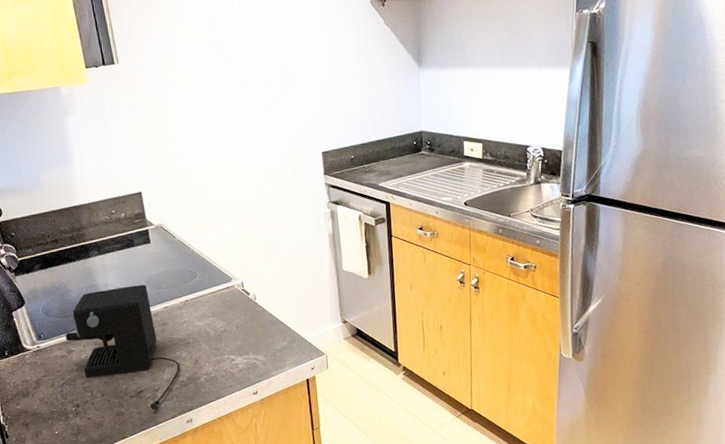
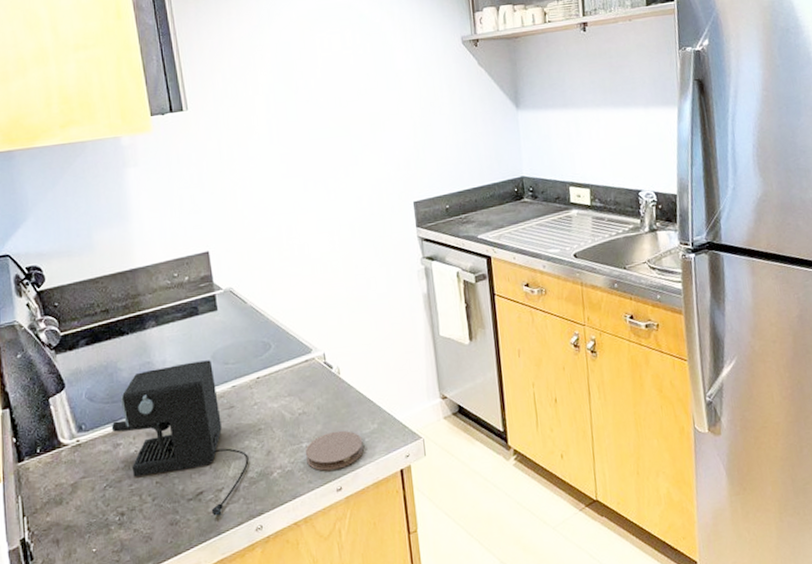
coaster: none [226,346,276,378] -> present [305,430,364,471]

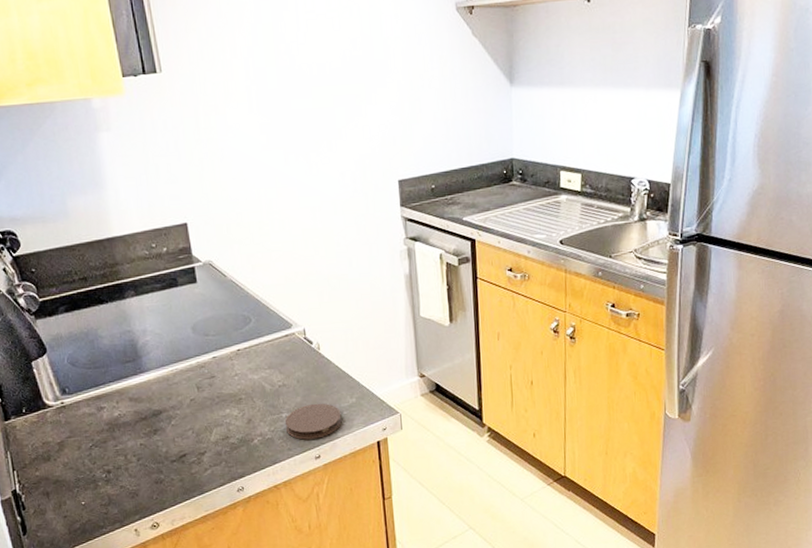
coffee maker: present [111,360,249,516] -> none [94,331,230,477]

